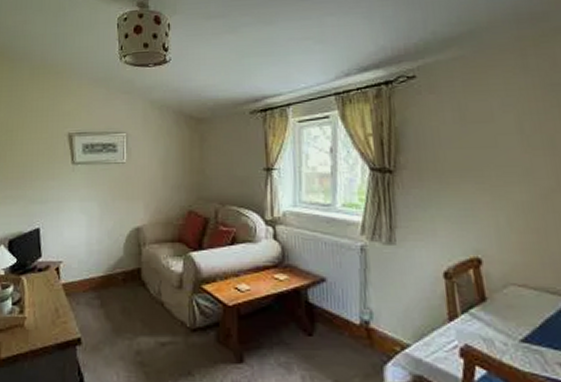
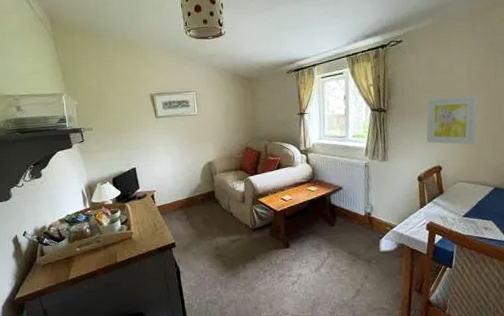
wall art: none [455,157,537,229] -> present [426,96,478,145]

